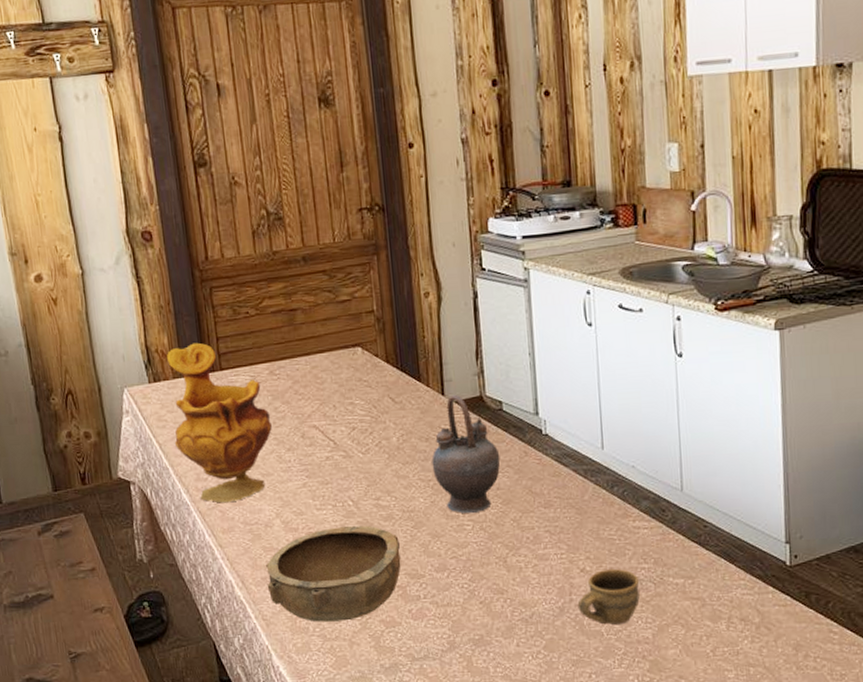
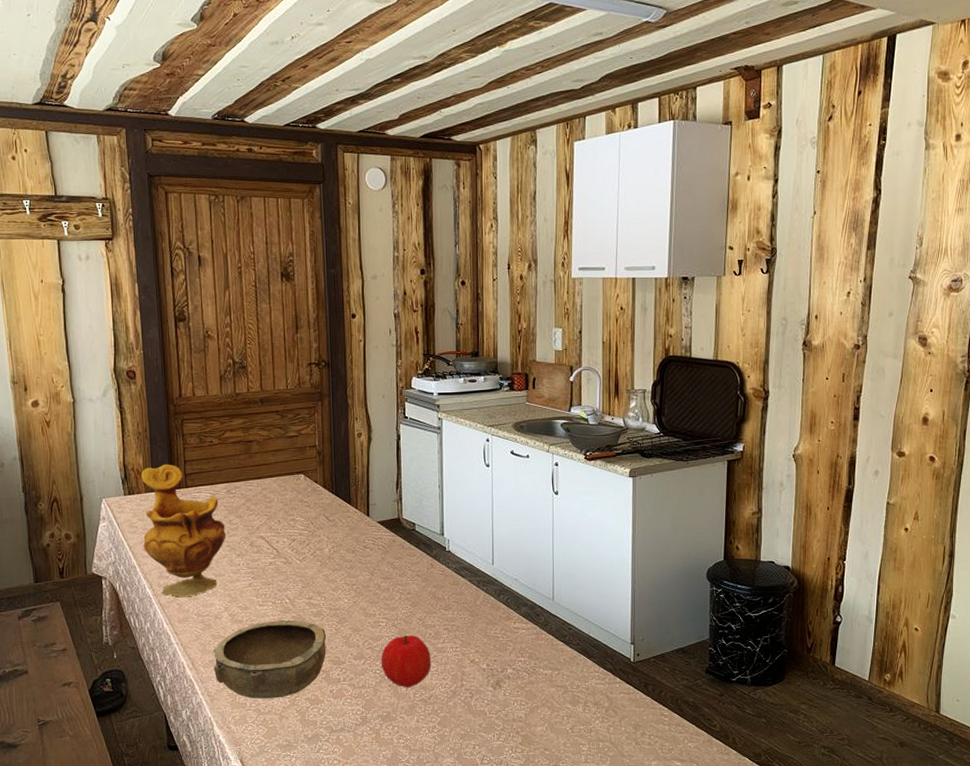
teapot: present [431,394,501,513] -> none [356,516,412,612]
fruit: none [468,539,532,605] -> present [381,635,431,688]
cup: present [577,569,640,625] -> none [467,661,517,706]

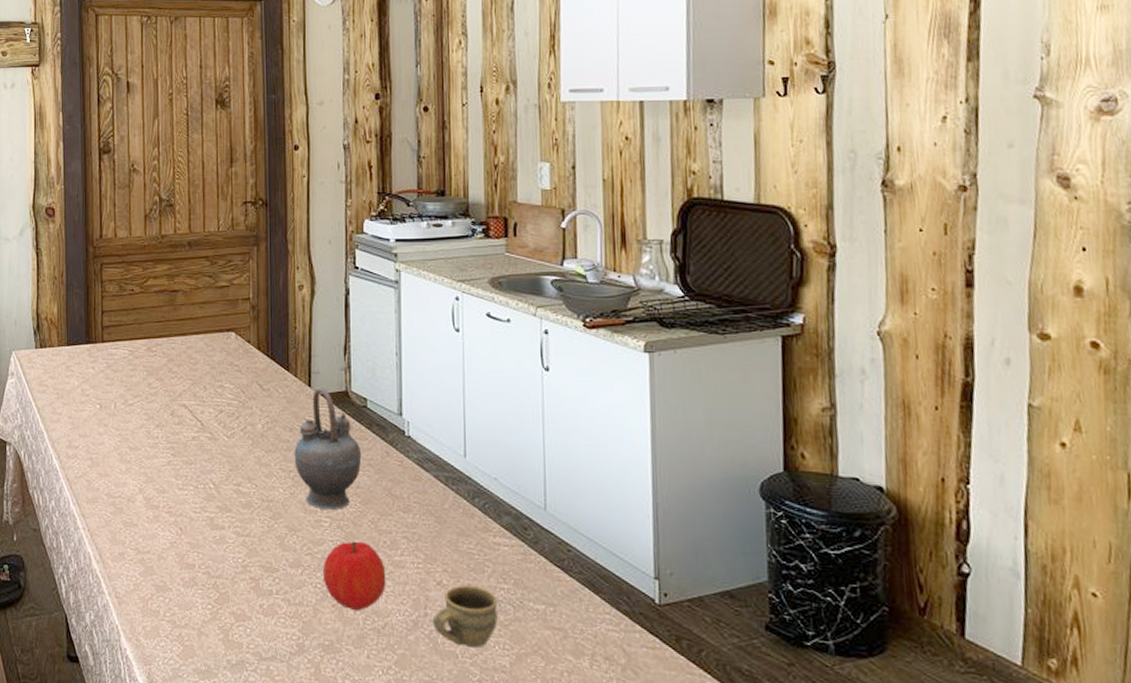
vase: present [141,464,226,598] -> none [52,314,144,473]
bowl: present [212,619,326,699] -> none [123,509,256,609]
teapot: none [356,516,412,612] -> present [294,387,362,510]
cup: none [467,661,517,706] -> present [432,585,498,647]

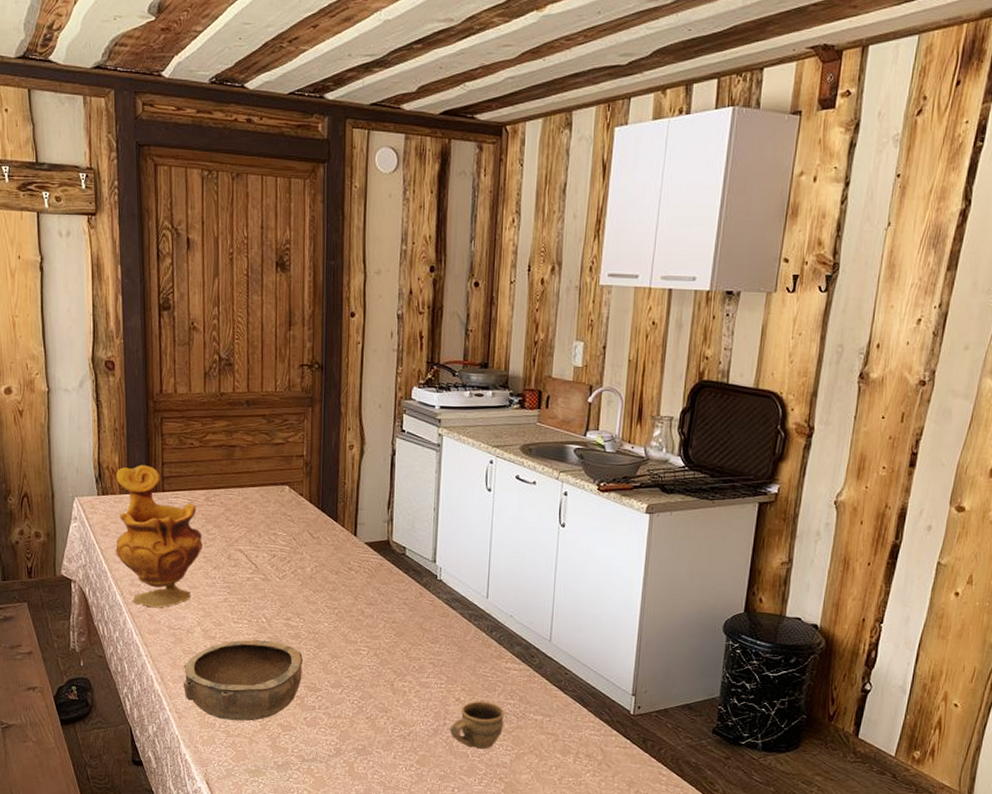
vase: none [52,314,144,473] -> present [114,464,202,608]
bowl: none [123,509,256,609] -> present [183,639,303,721]
teapot: present [294,387,362,510] -> none [339,536,399,640]
fruit: present [322,541,386,611] -> none [359,666,414,722]

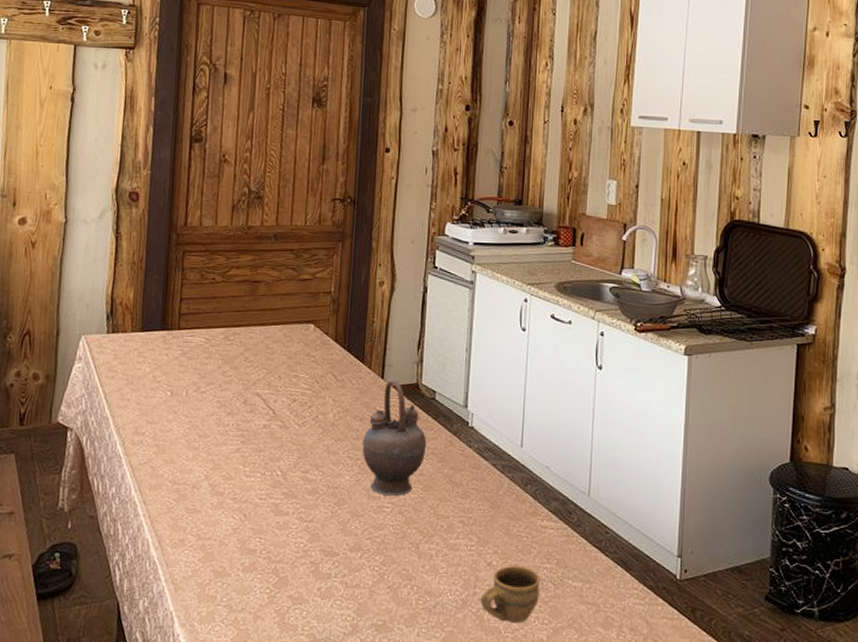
vase: present [114,464,202,608] -> none [119,300,218,460]
bowl: present [183,639,303,721] -> none [183,495,320,593]
teapot: none [339,536,399,640] -> present [362,379,427,496]

